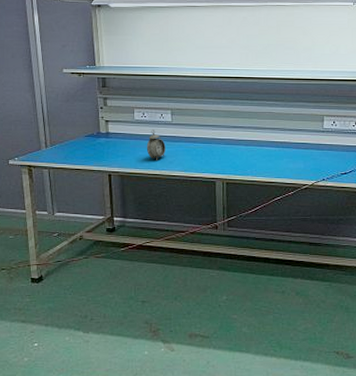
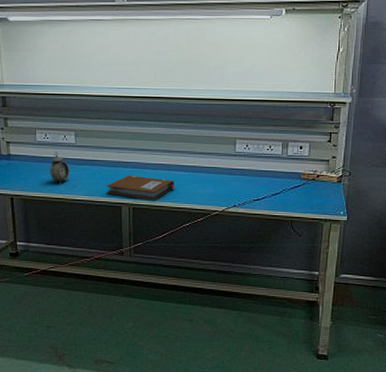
notebook: none [201,151,267,175] -> present [107,175,175,200]

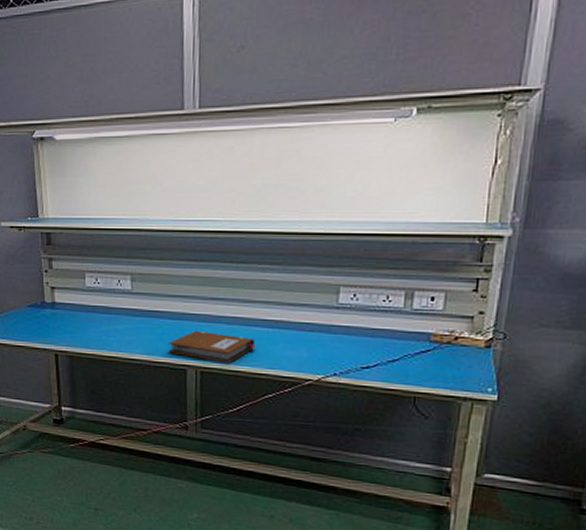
alarm clock: present [49,151,69,184] -> none [100,299,124,339]

